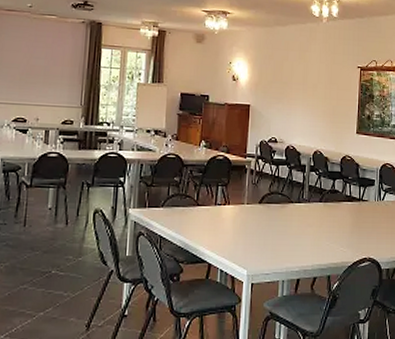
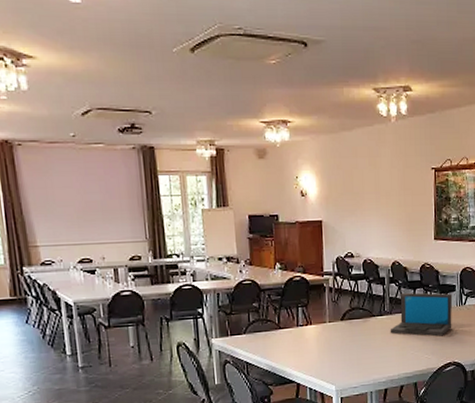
laptop: none [307,181,370,230] -> present [390,292,452,337]

